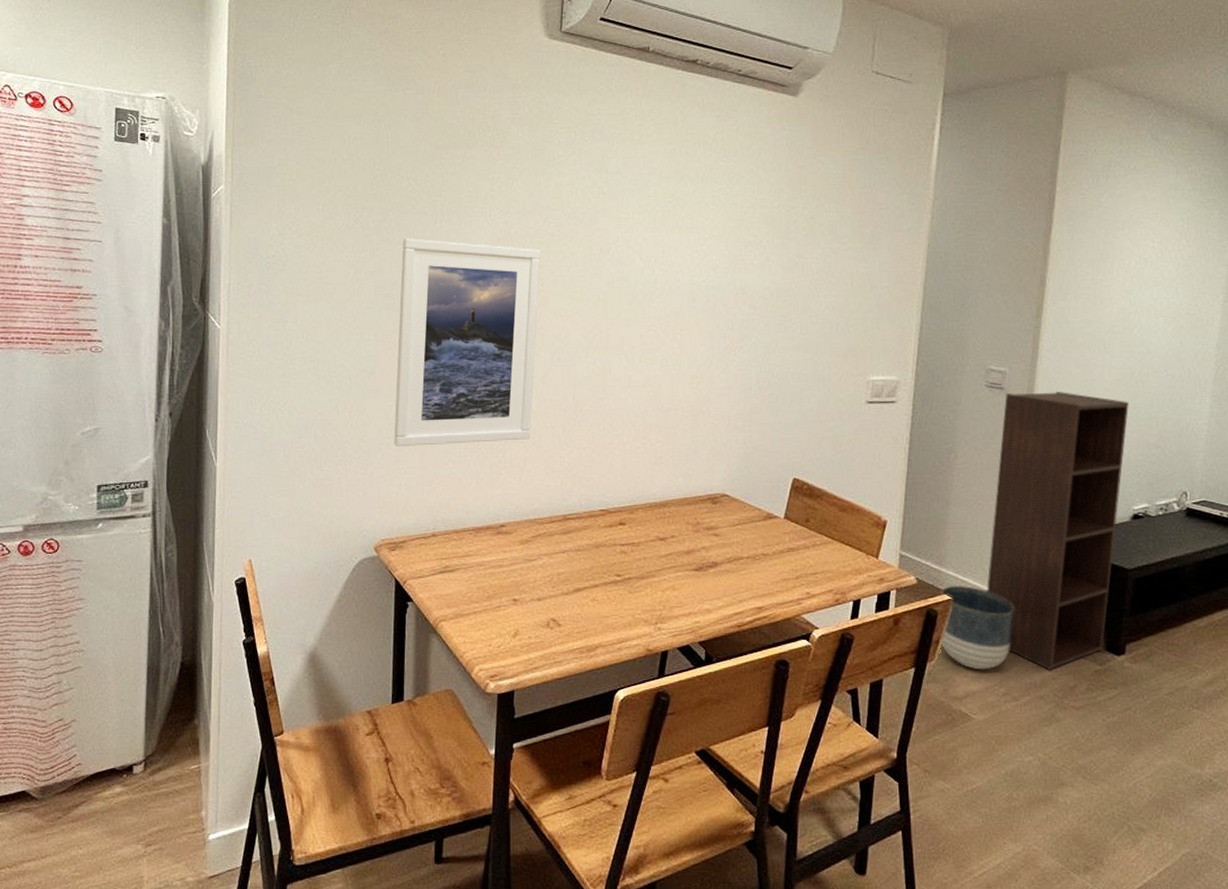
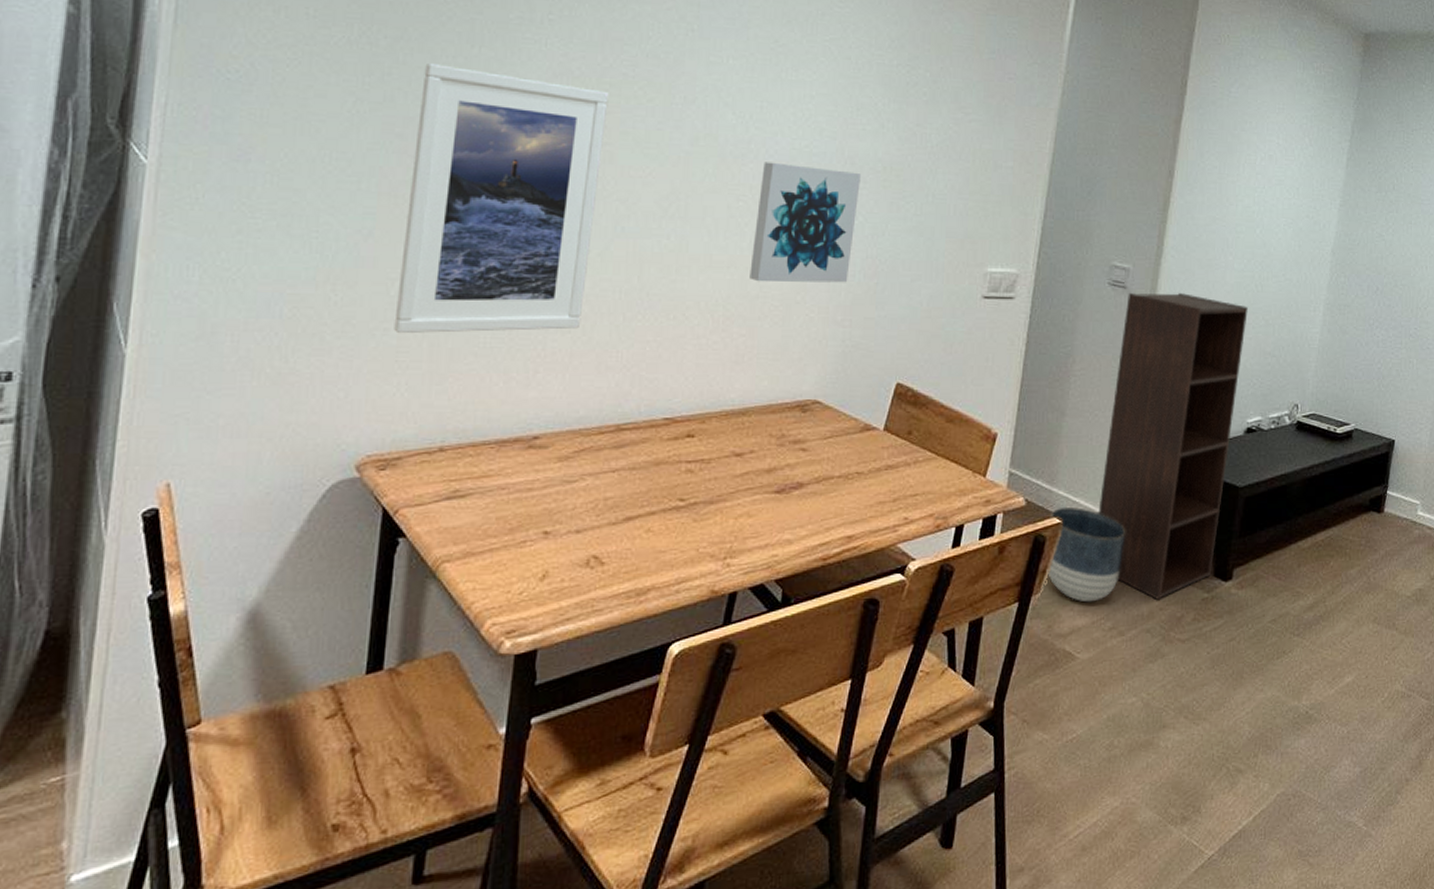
wall art: none [662,297,752,397] -> present [749,162,861,283]

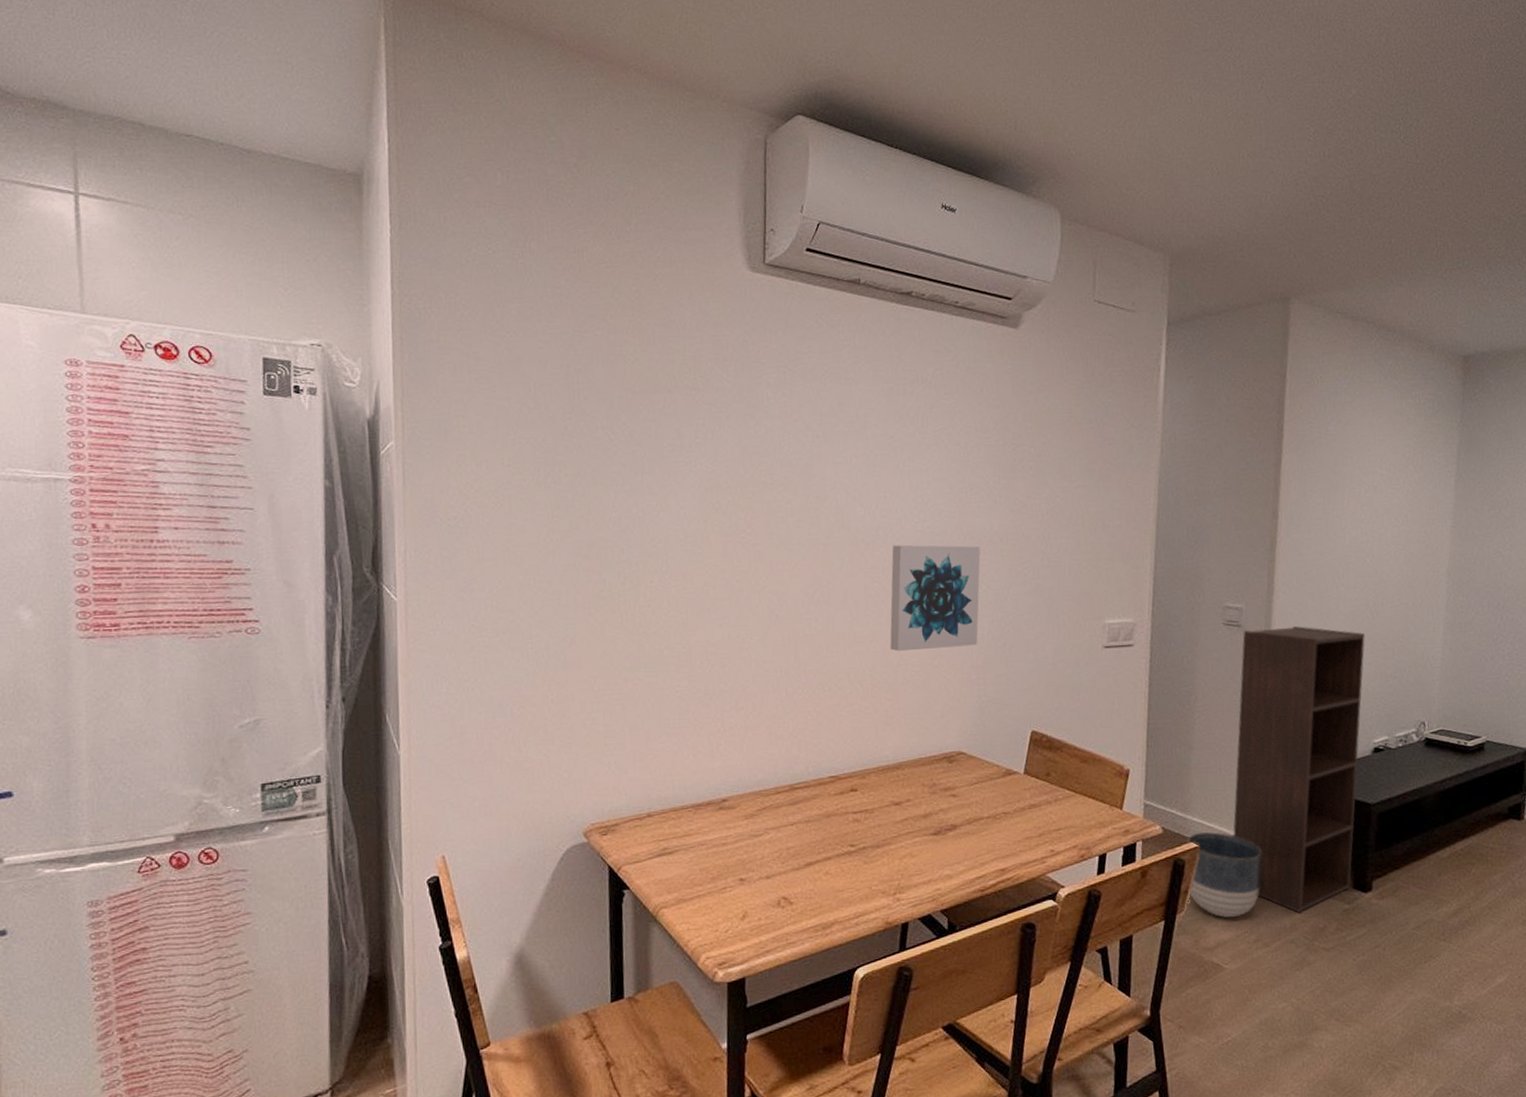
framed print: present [394,62,609,334] -> none [599,492,753,722]

